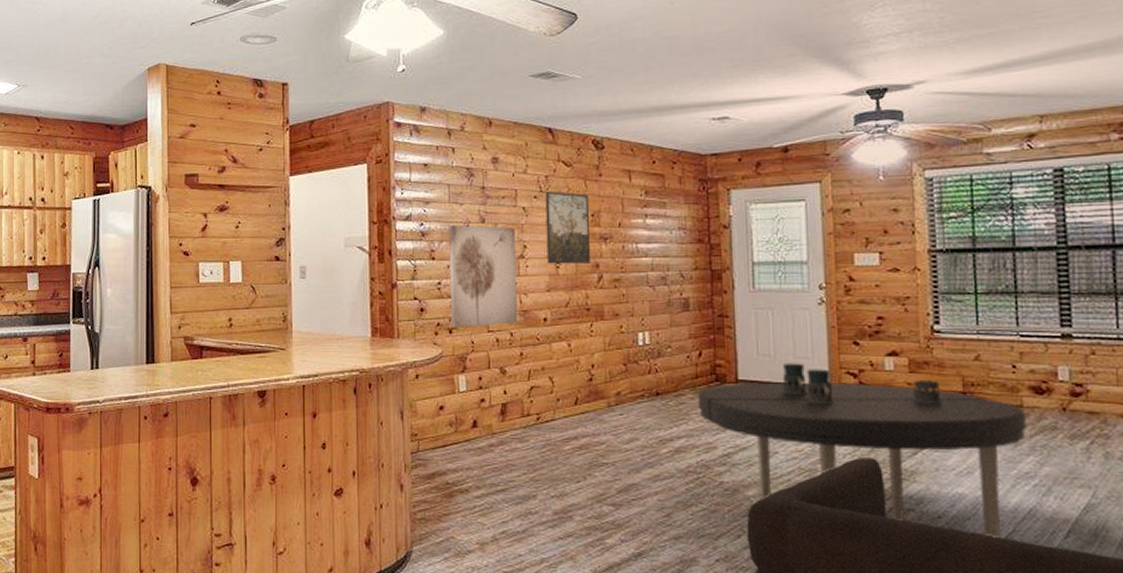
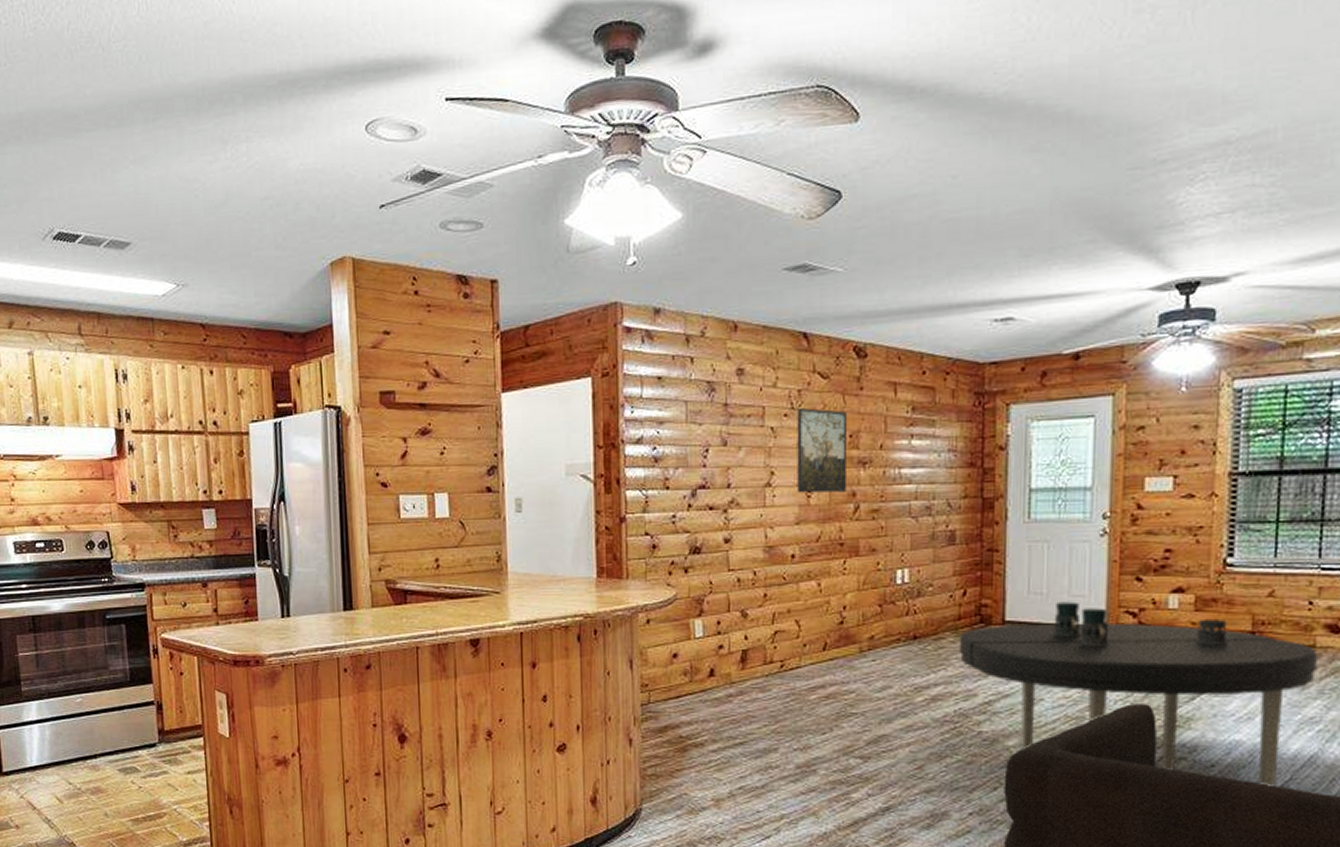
wall art: present [448,224,518,328] -> none [685,448,762,567]

